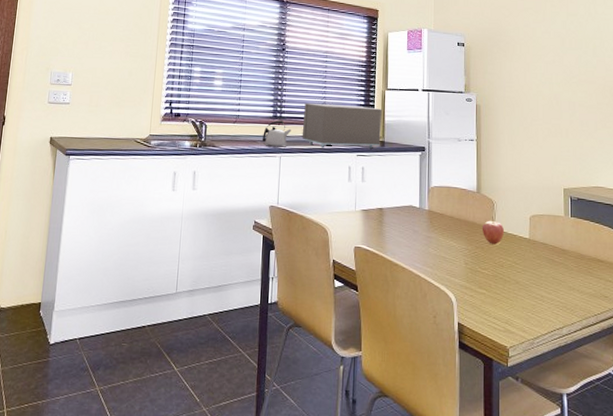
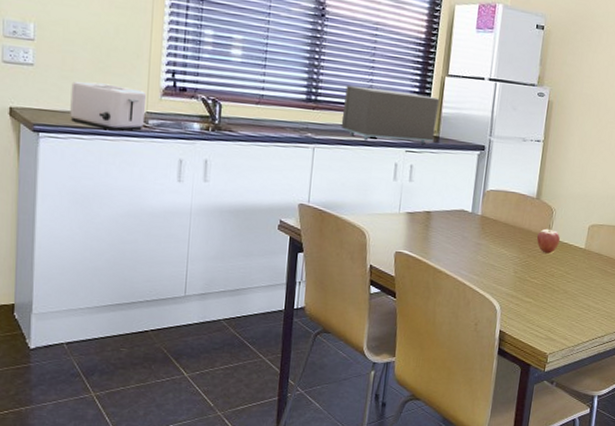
toaster: none [93,114,150,152] -> present [70,81,147,132]
kettle: present [263,120,292,147] -> none [292,104,329,137]

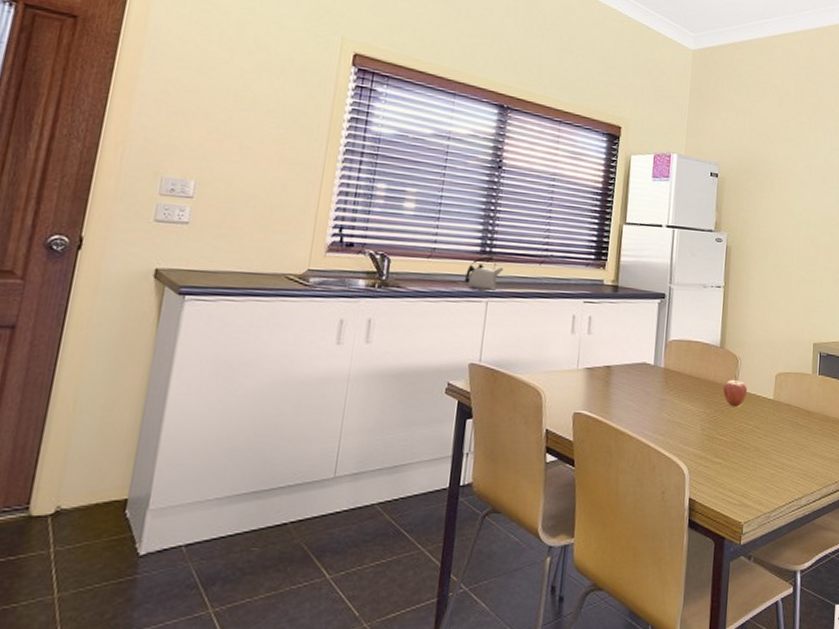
toaster: present [70,81,147,132] -> none [222,239,310,292]
kettle: none [292,104,329,137] -> present [465,256,504,290]
microwave: present [341,84,440,144] -> none [516,235,618,294]

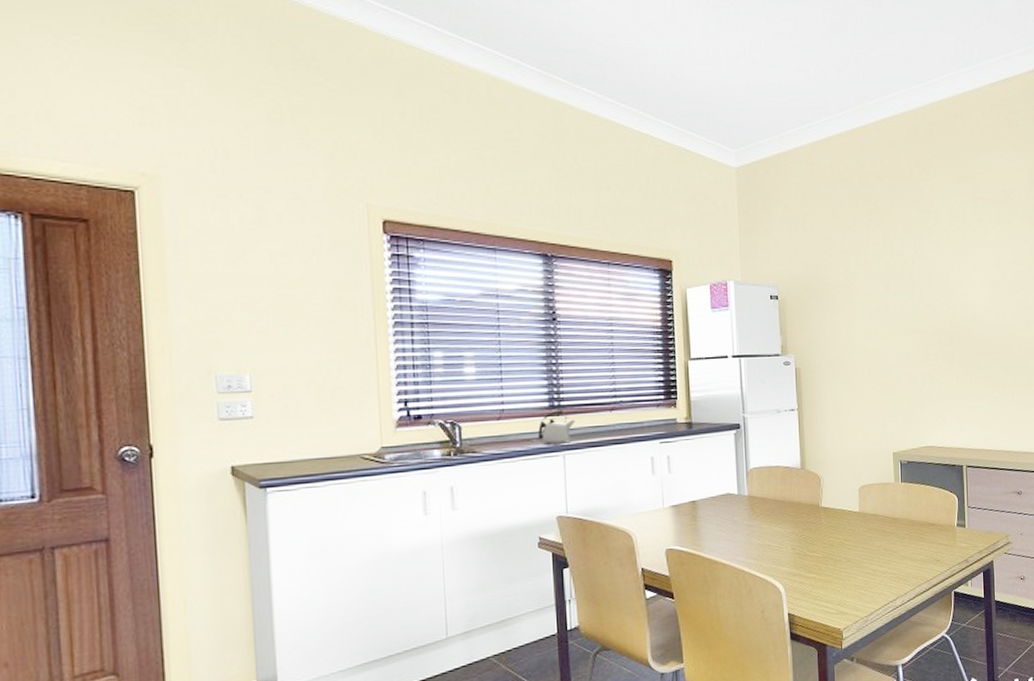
fruit: present [723,375,748,407] -> none [808,493,833,524]

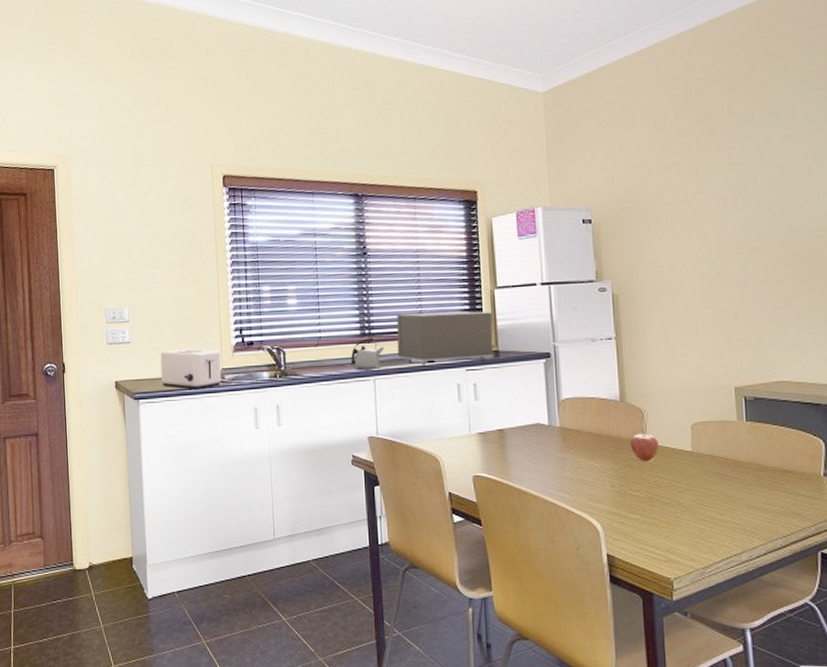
toaster: none [297,424,380,474] -> present [160,349,221,390]
microwave: none [588,382,687,439] -> present [396,311,494,366]
fruit: none [808,493,833,524] -> present [629,429,660,461]

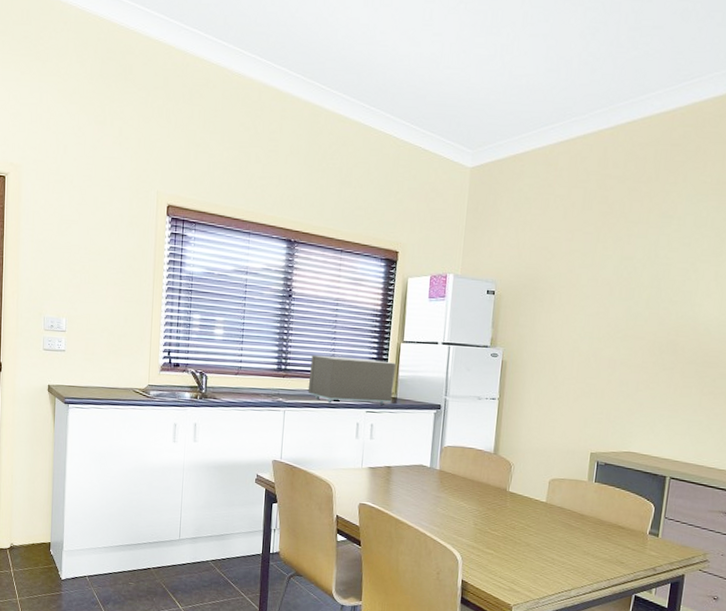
toaster: present [160,349,221,390] -> none [91,362,149,402]
kettle: present [351,338,385,370] -> none [266,373,297,401]
fruit: present [629,429,660,461] -> none [495,479,521,507]

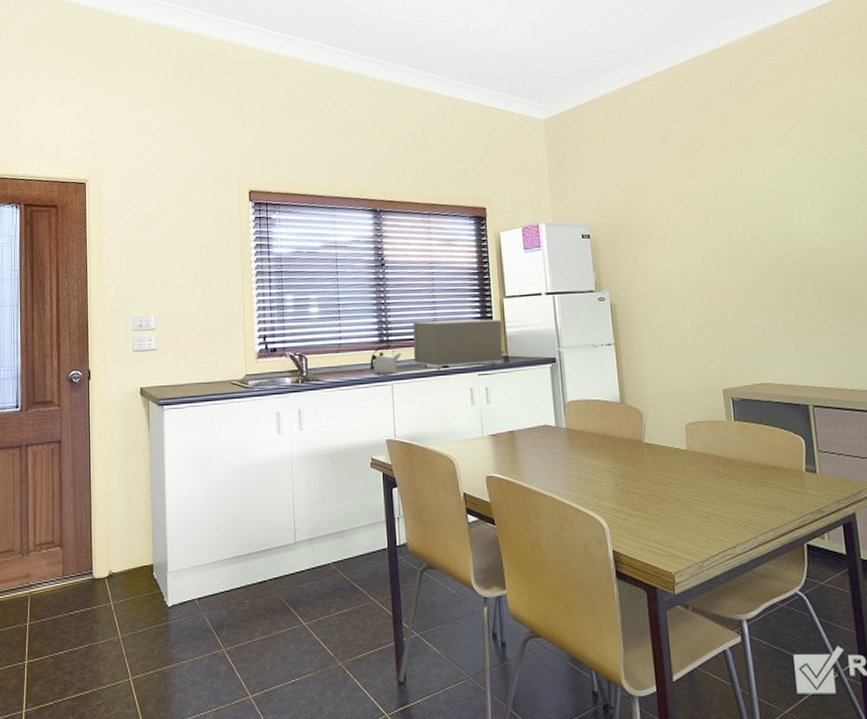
kettle: none [266,373,297,401] -> present [370,344,402,375]

